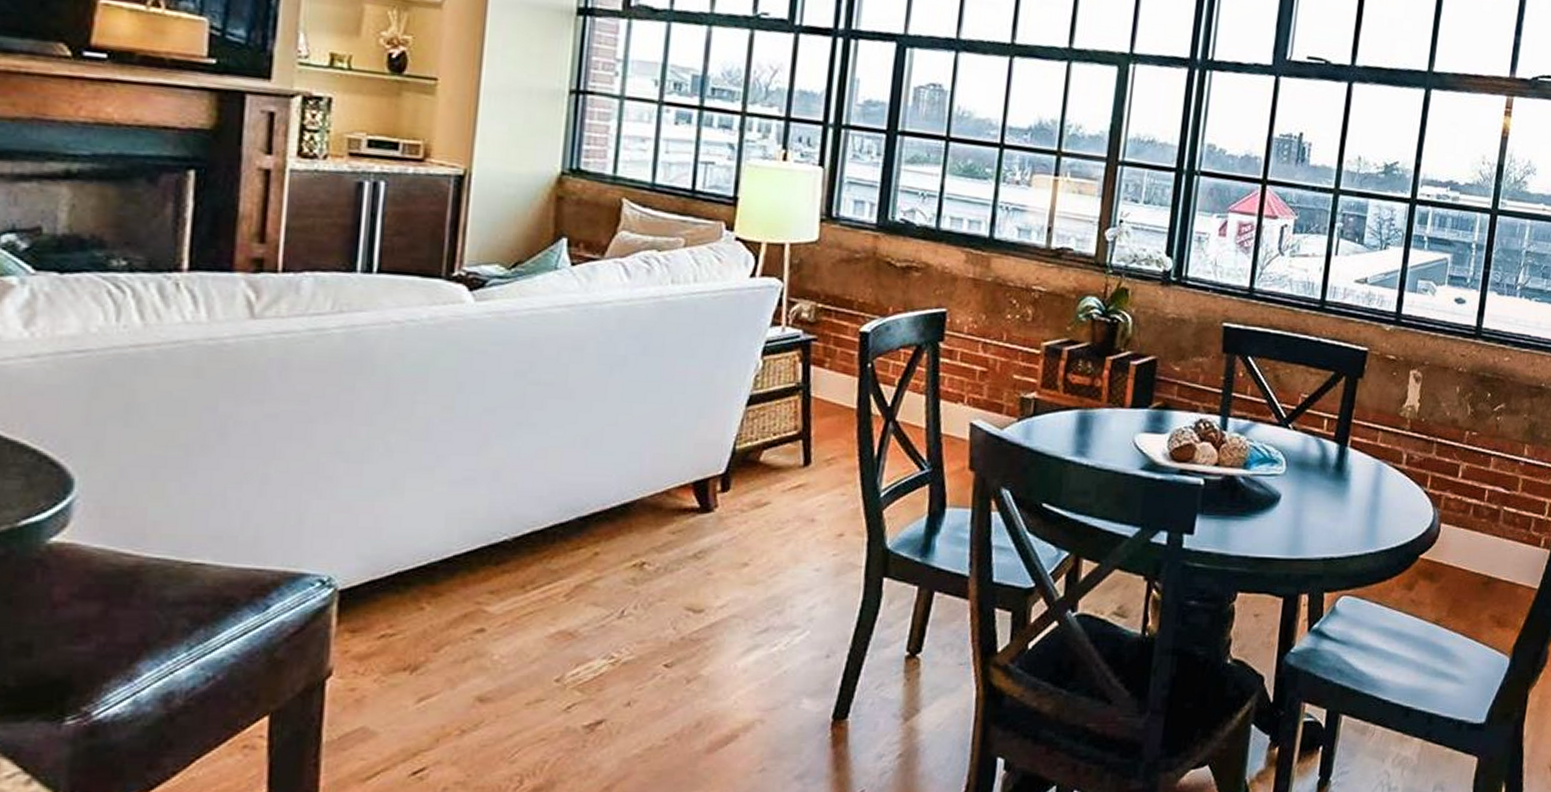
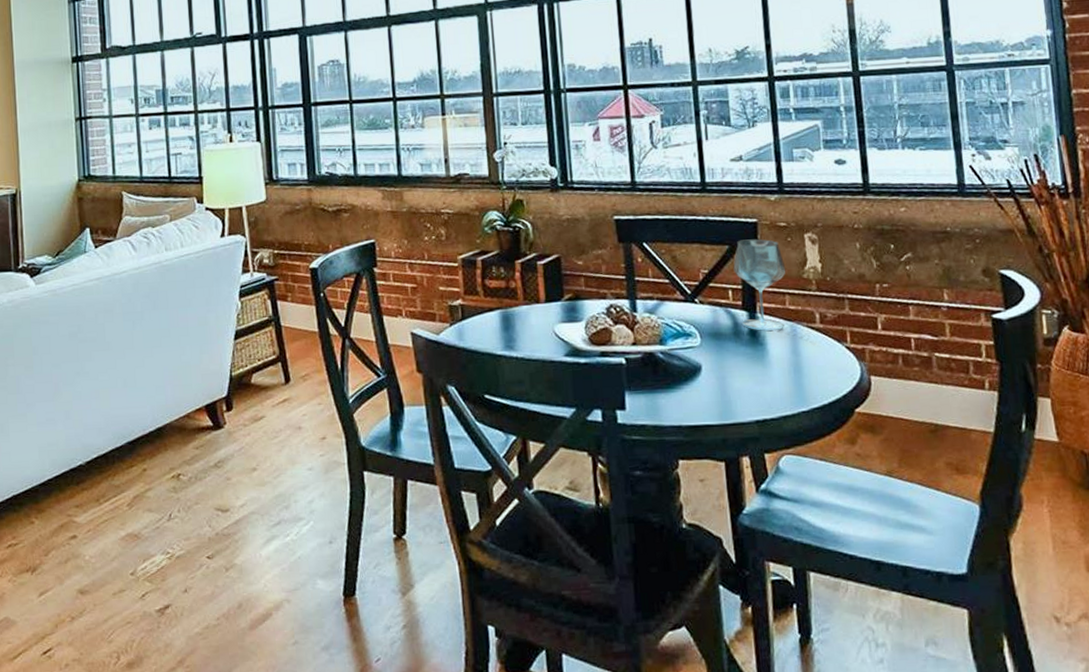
wine glass: none [1330,368,1386,467] -> present [733,239,786,331]

